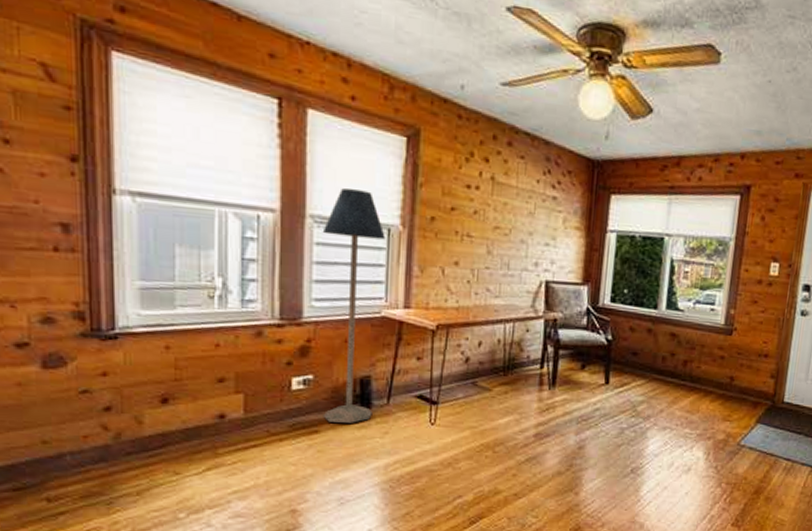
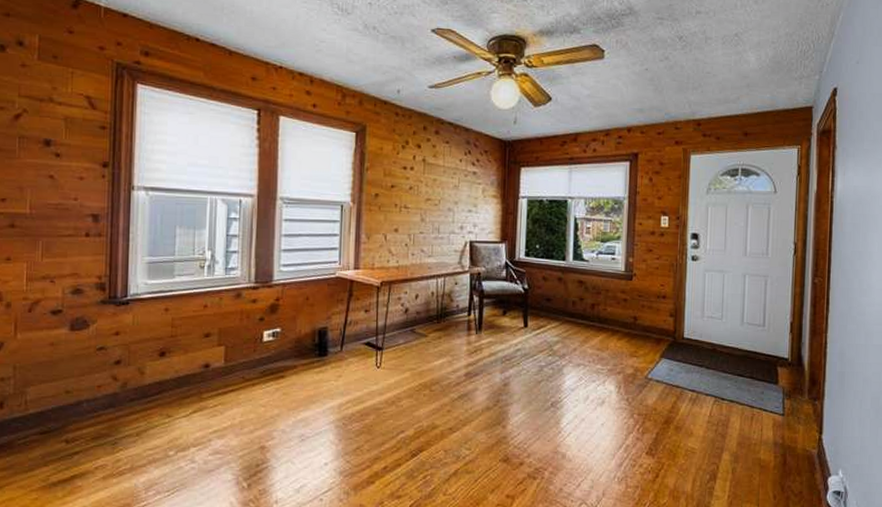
floor lamp: present [322,188,385,423] -> none [288,175,339,369]

